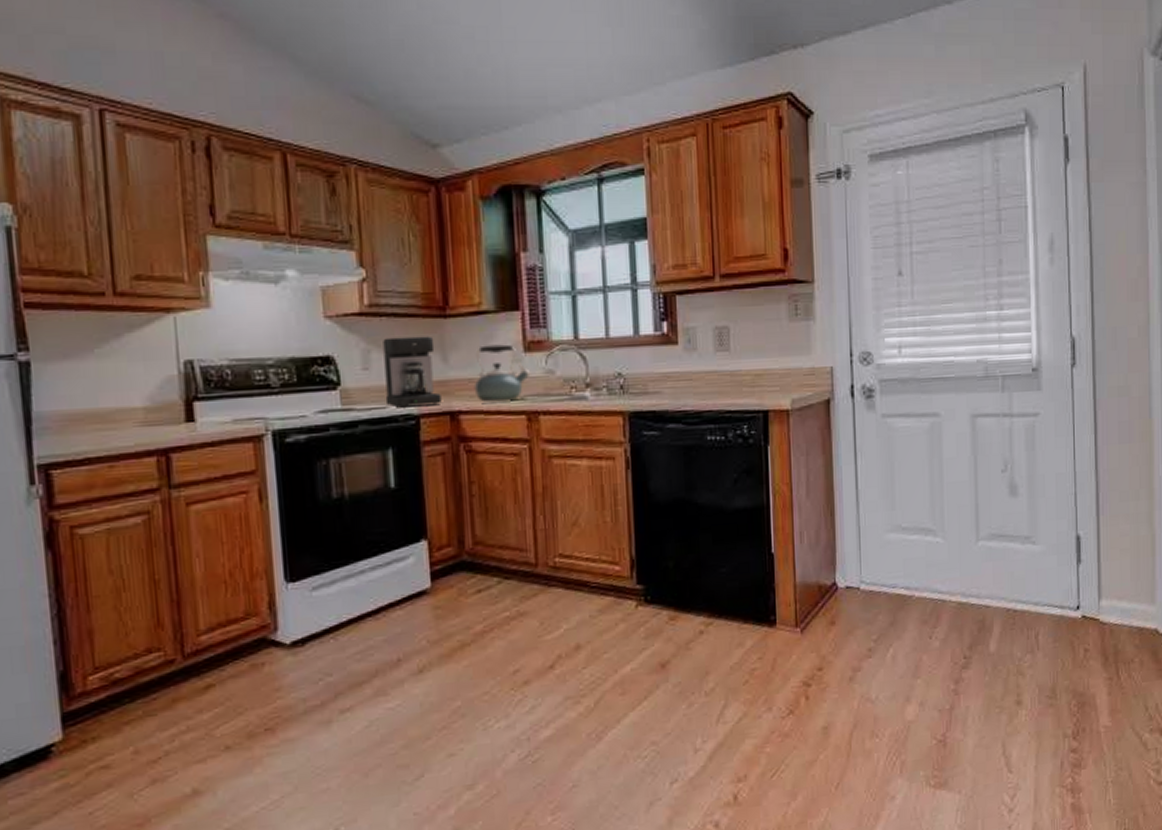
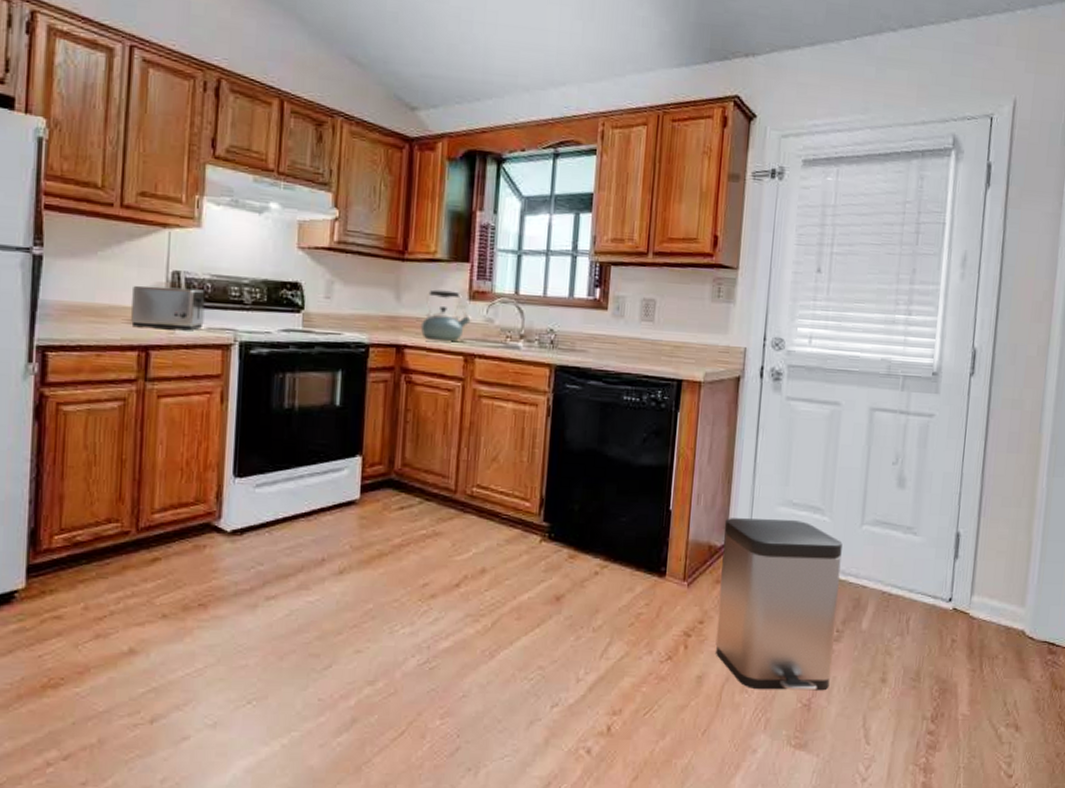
toaster: none [139,377,228,430] -> present [131,285,205,331]
coffee maker: present [383,336,442,408] -> none [341,272,391,337]
pedal bin: none [832,545,964,732] -> present [715,518,843,691]

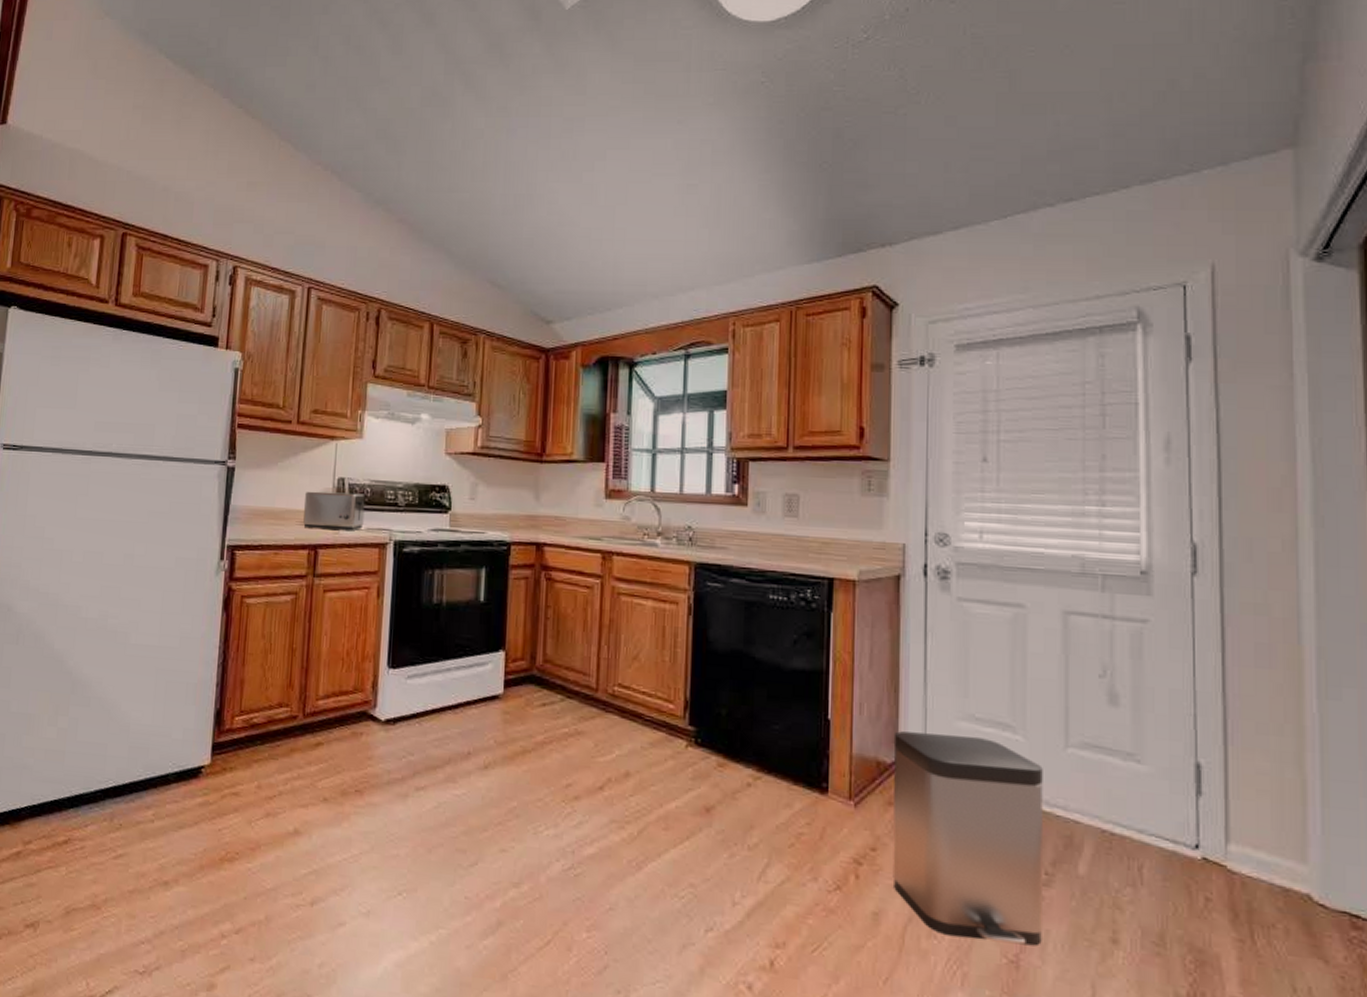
kettle: present [420,289,473,342] -> none [558,489,609,540]

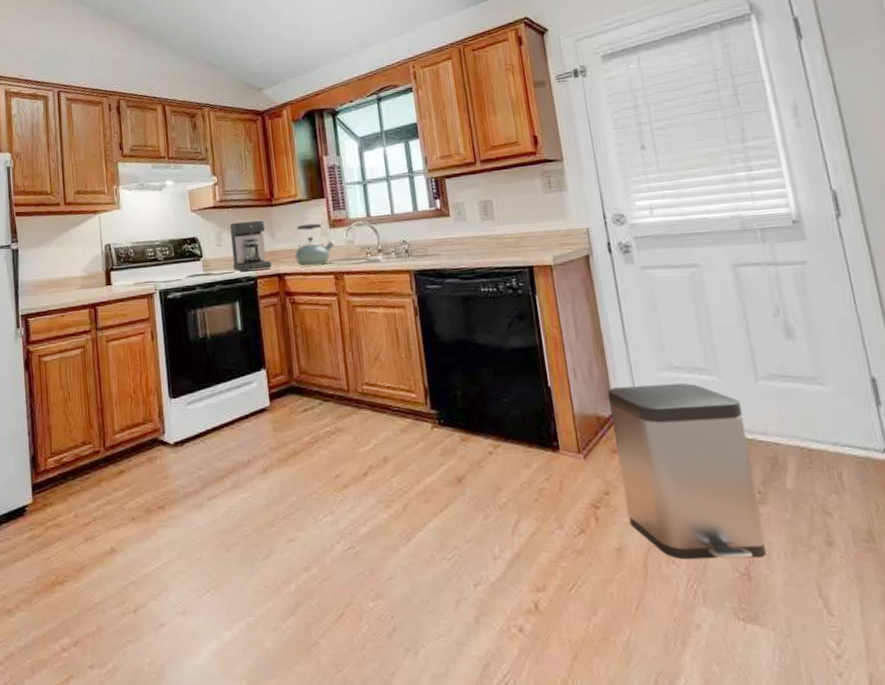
toaster: present [303,491,365,531] -> none [79,255,132,291]
coffee maker: none [484,475,531,535] -> present [230,220,272,272]
kettle: none [558,489,609,540] -> present [294,223,336,267]

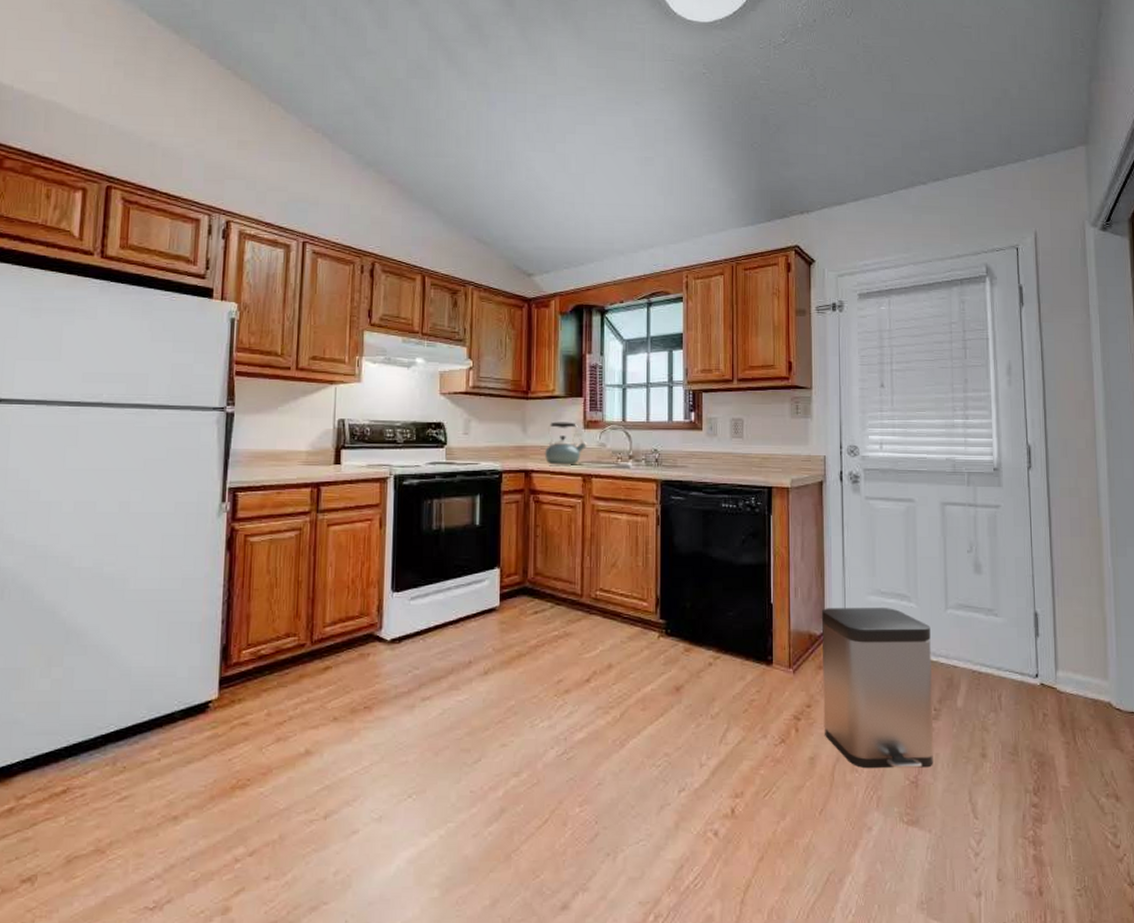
coffee maker: present [230,220,272,272] -> none [478,411,520,465]

